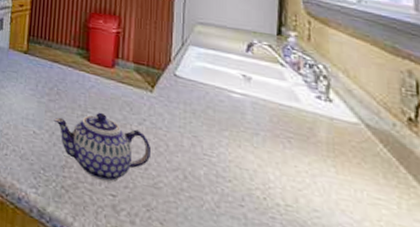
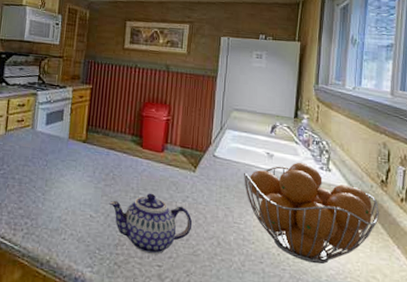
fruit basket: none [212,88,409,217] -> present [243,162,379,264]

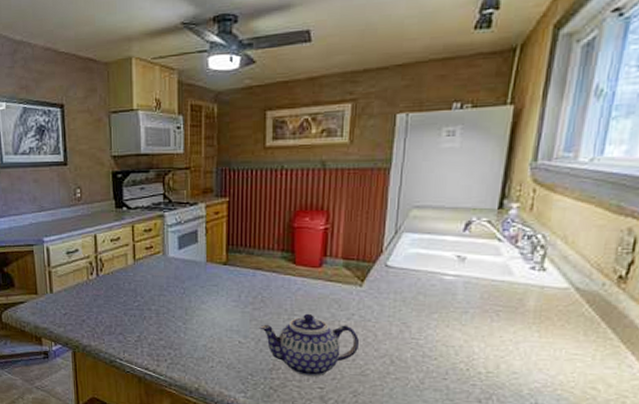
fruit basket: present [243,162,379,264] -> none [424,263,611,377]

